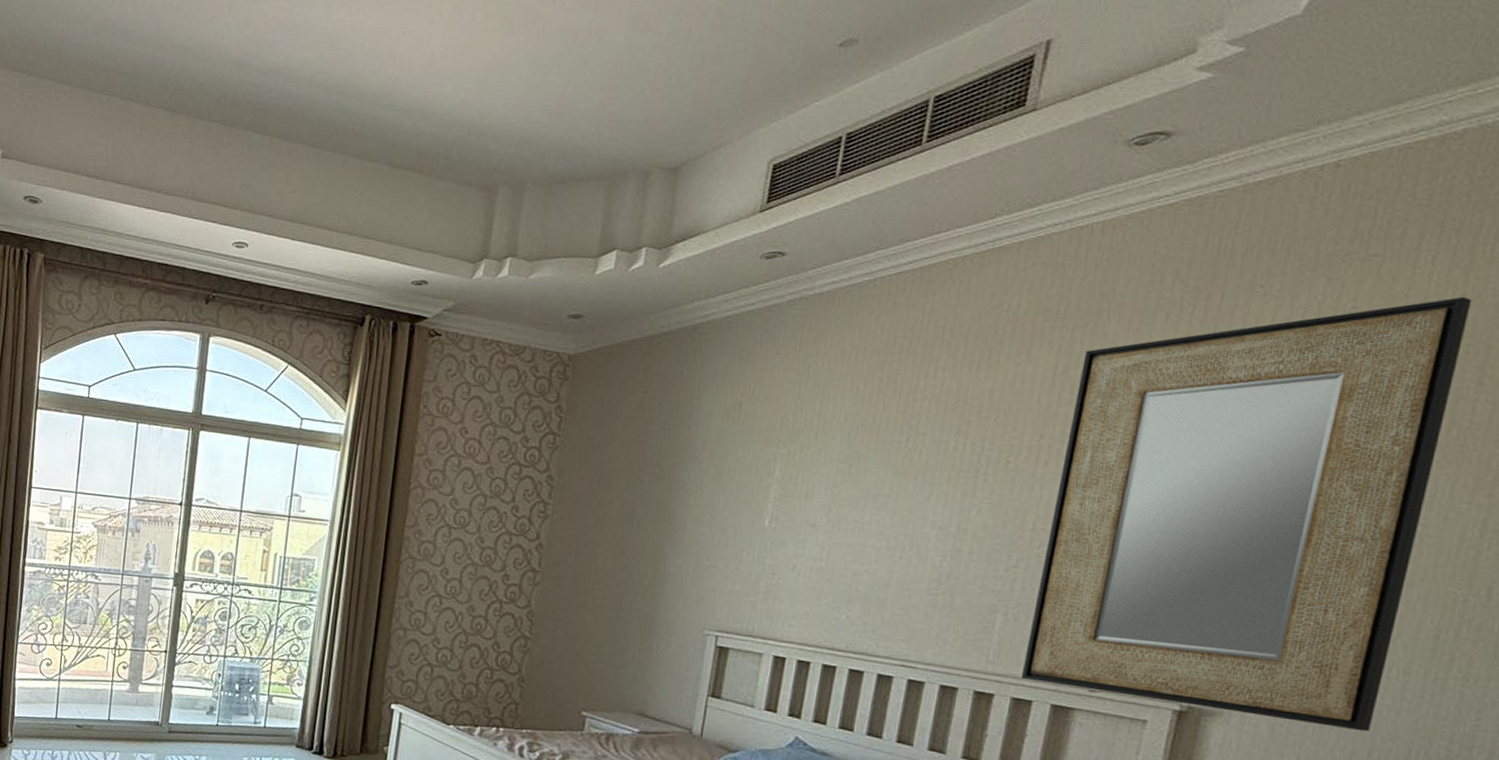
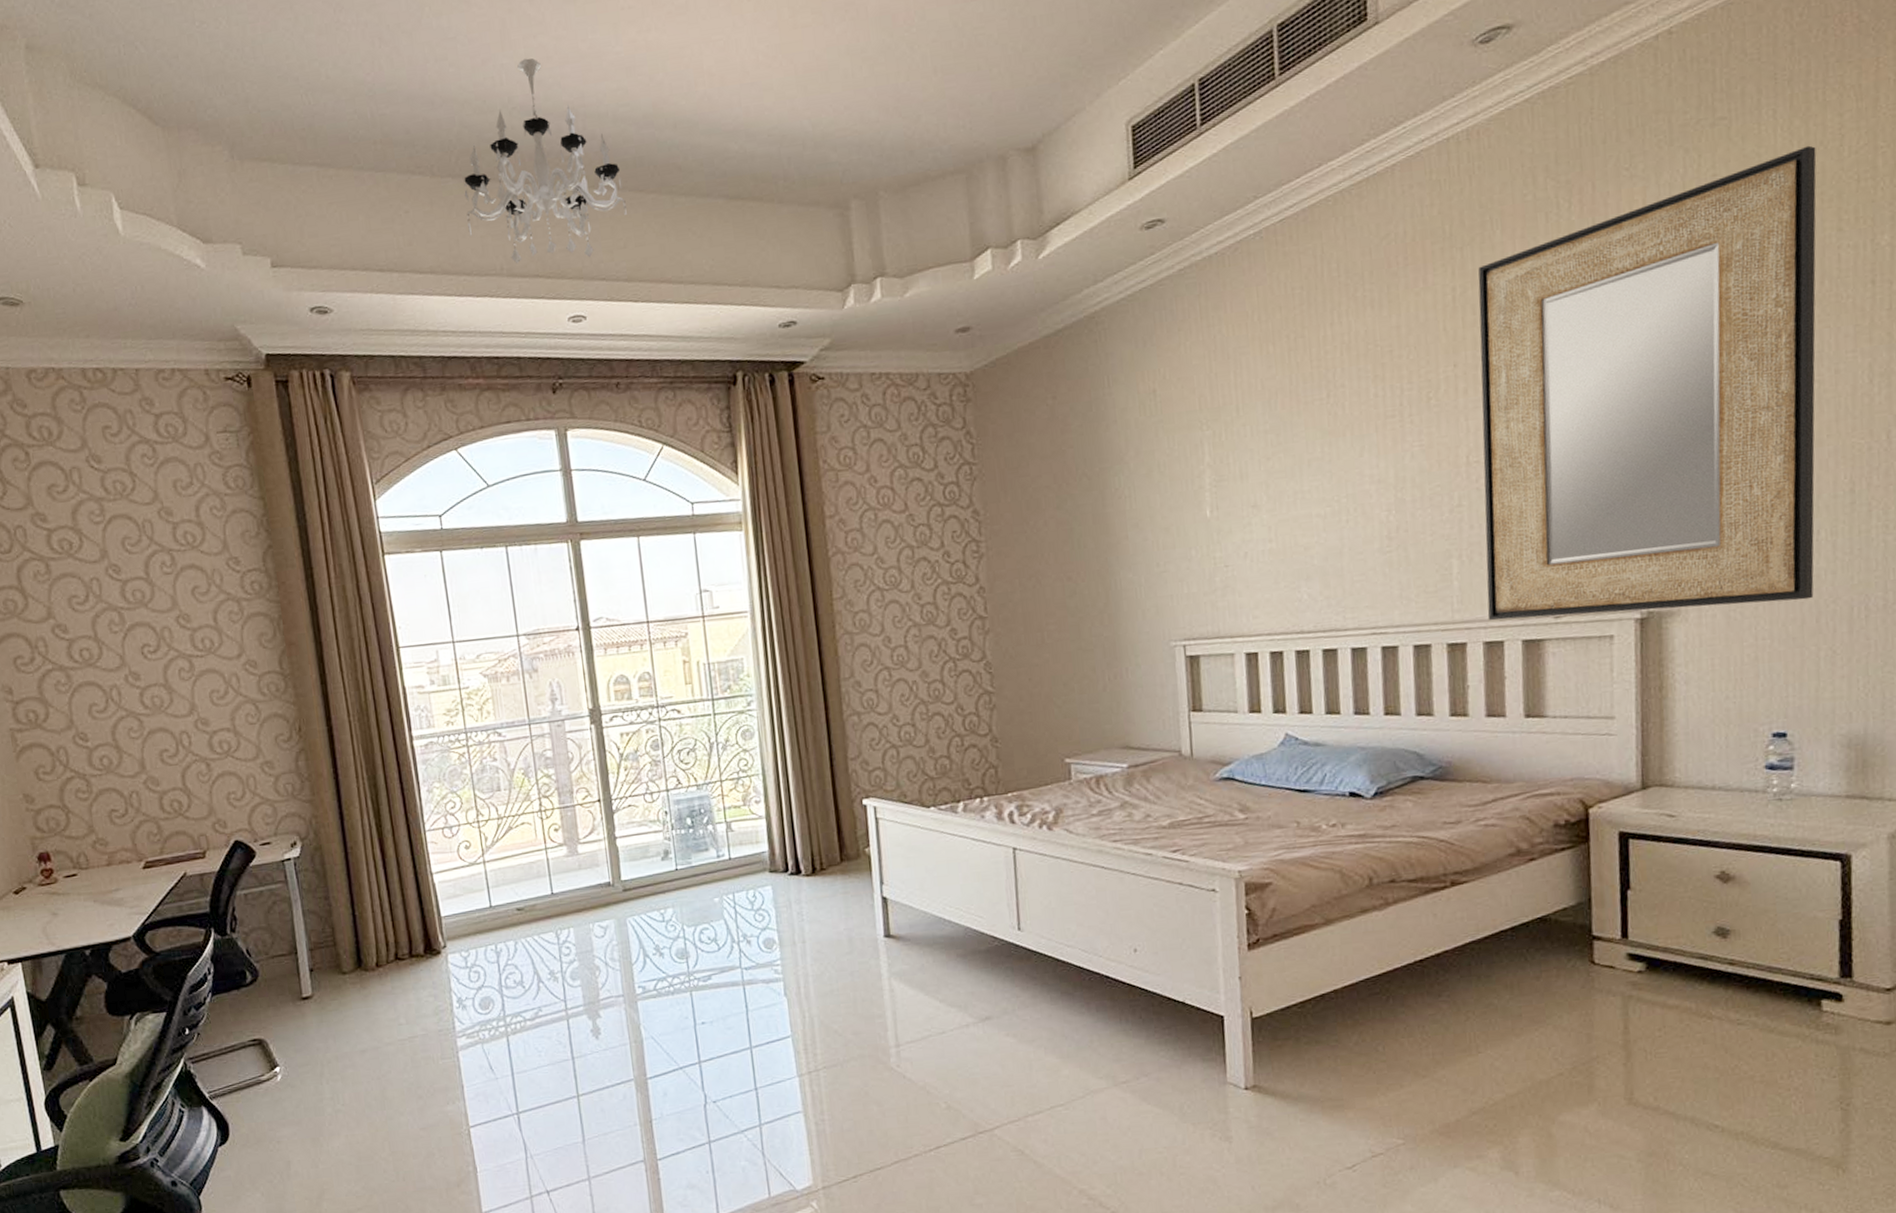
chandelier: none [166,21,306,196] -> present [464,58,627,264]

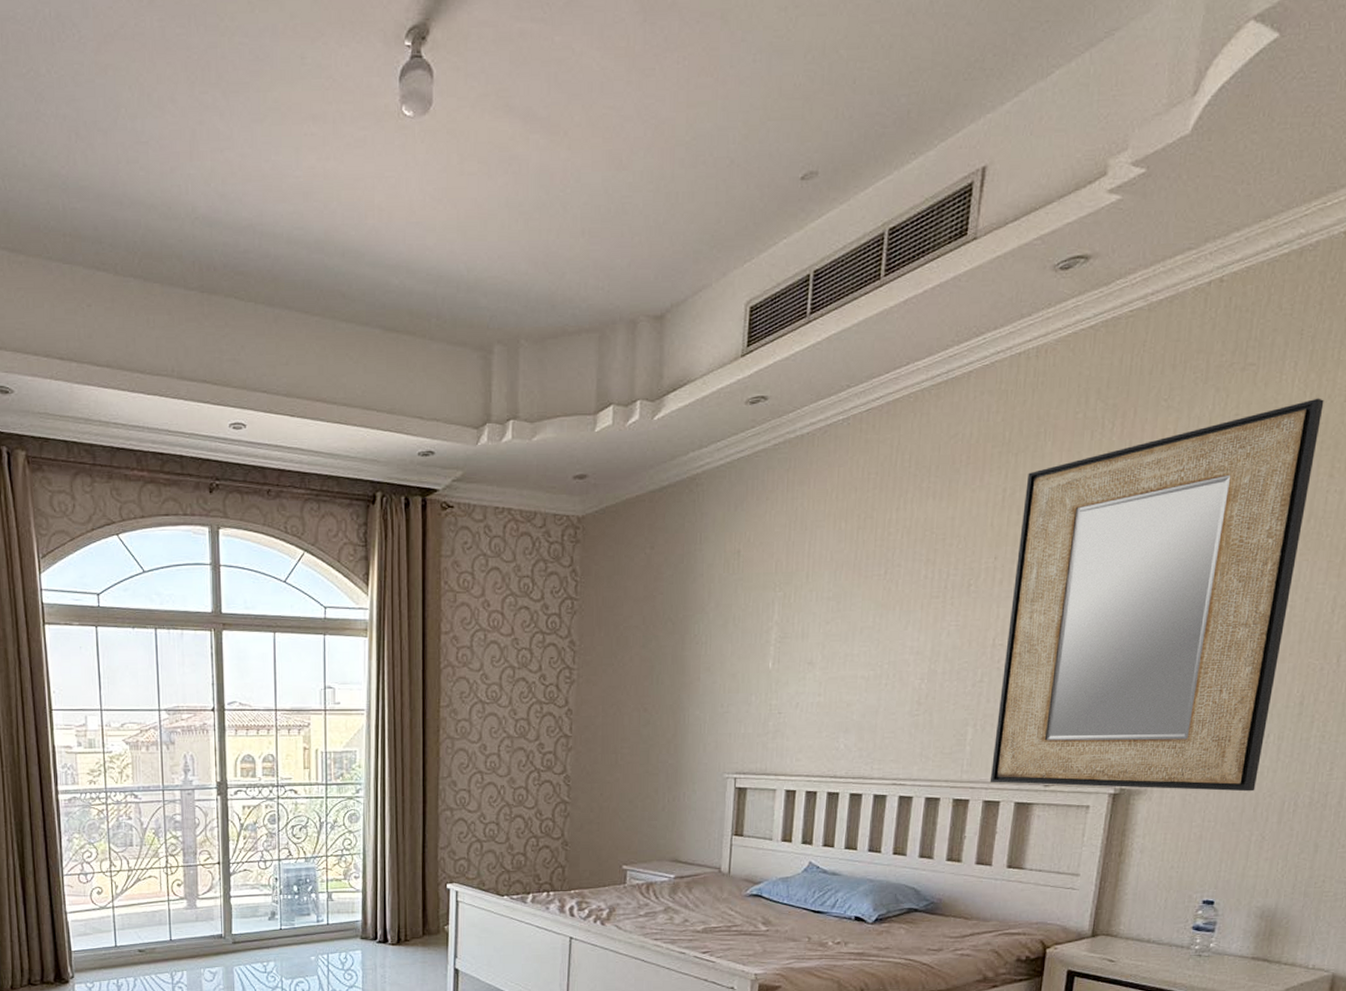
chandelier: present [464,58,627,264] -> none [144,171,292,370]

